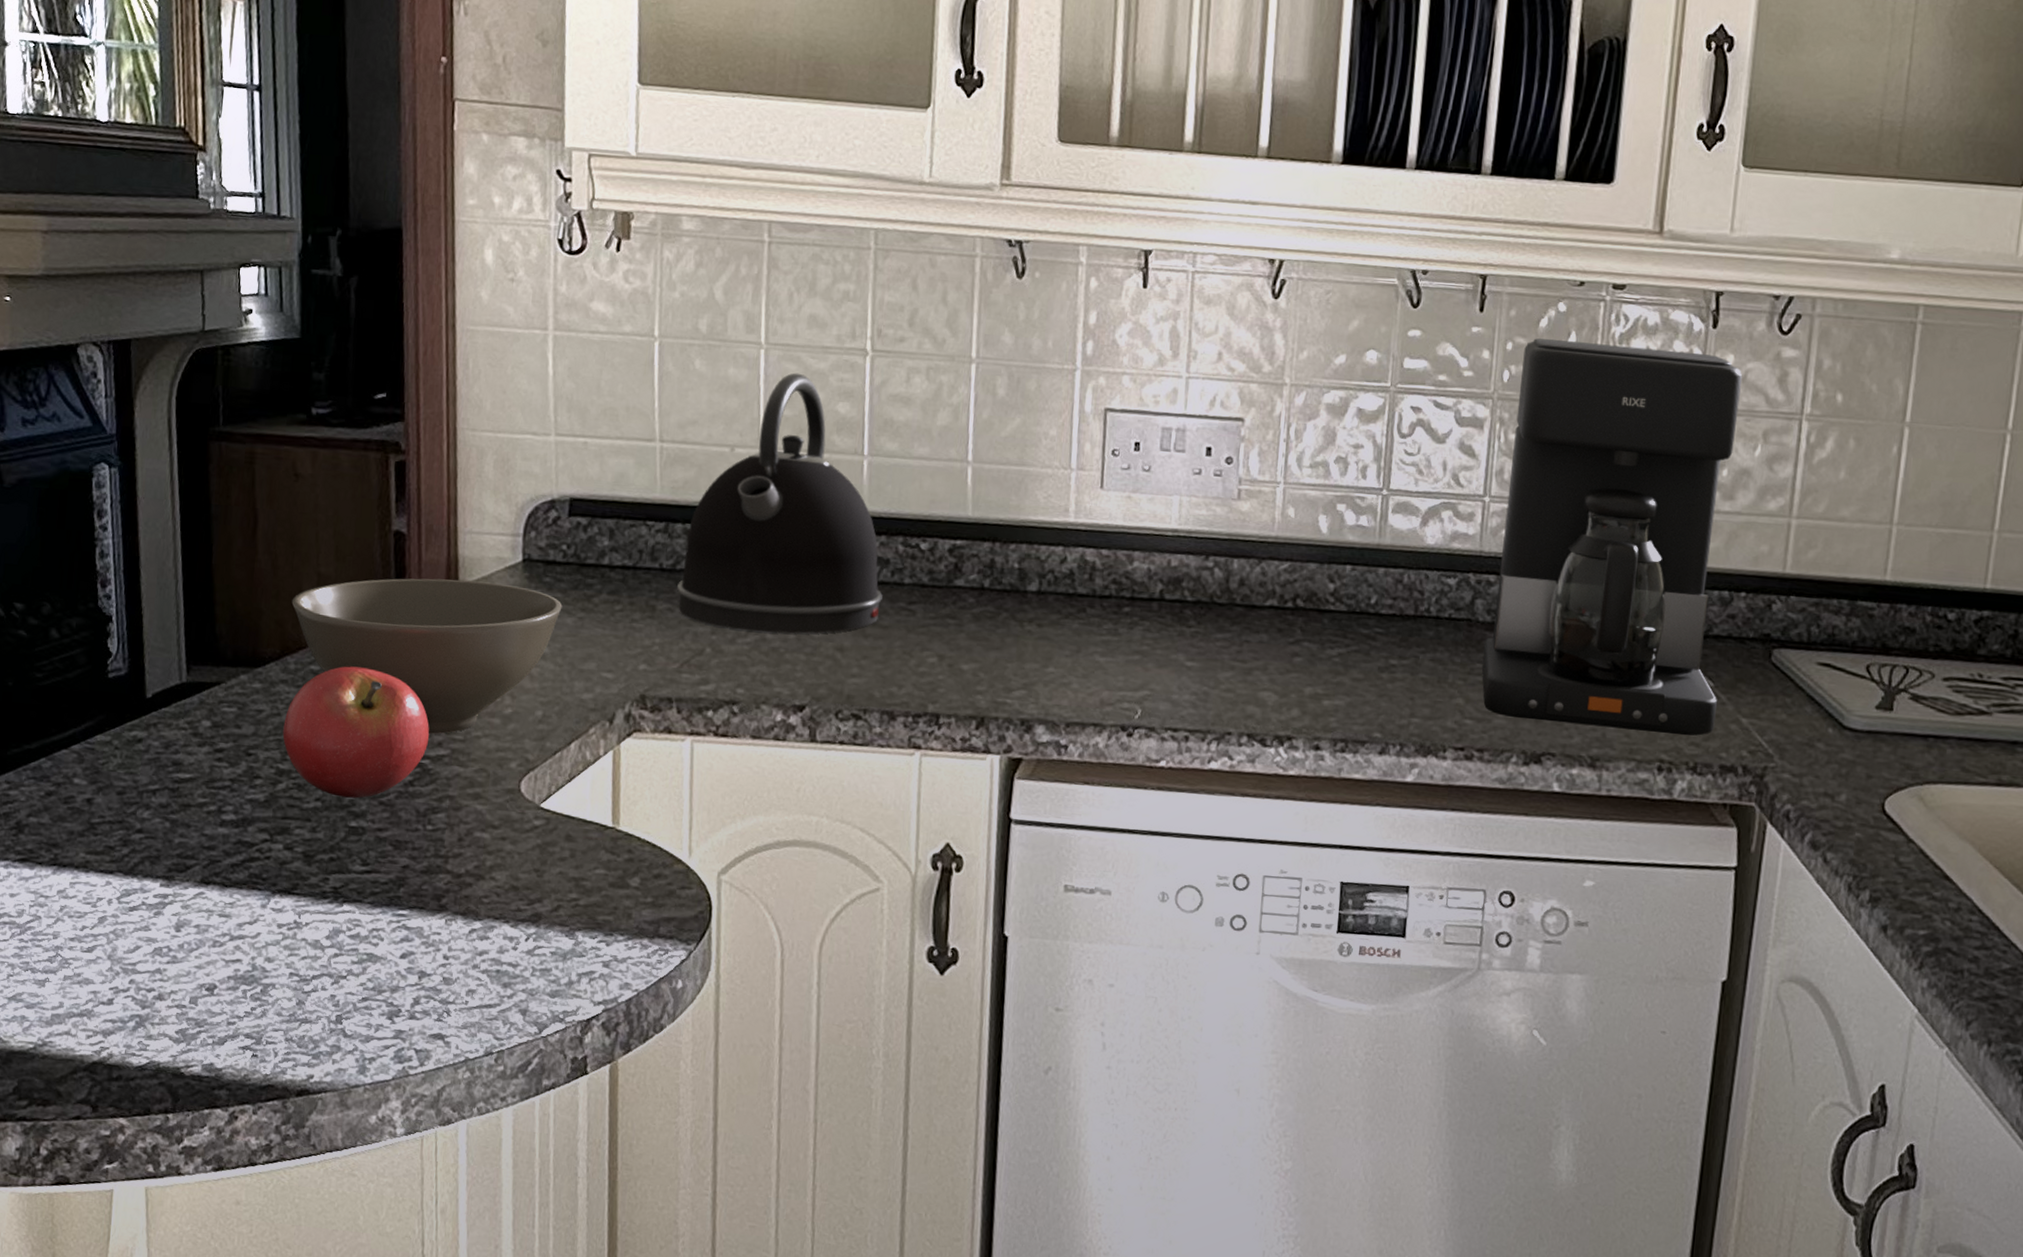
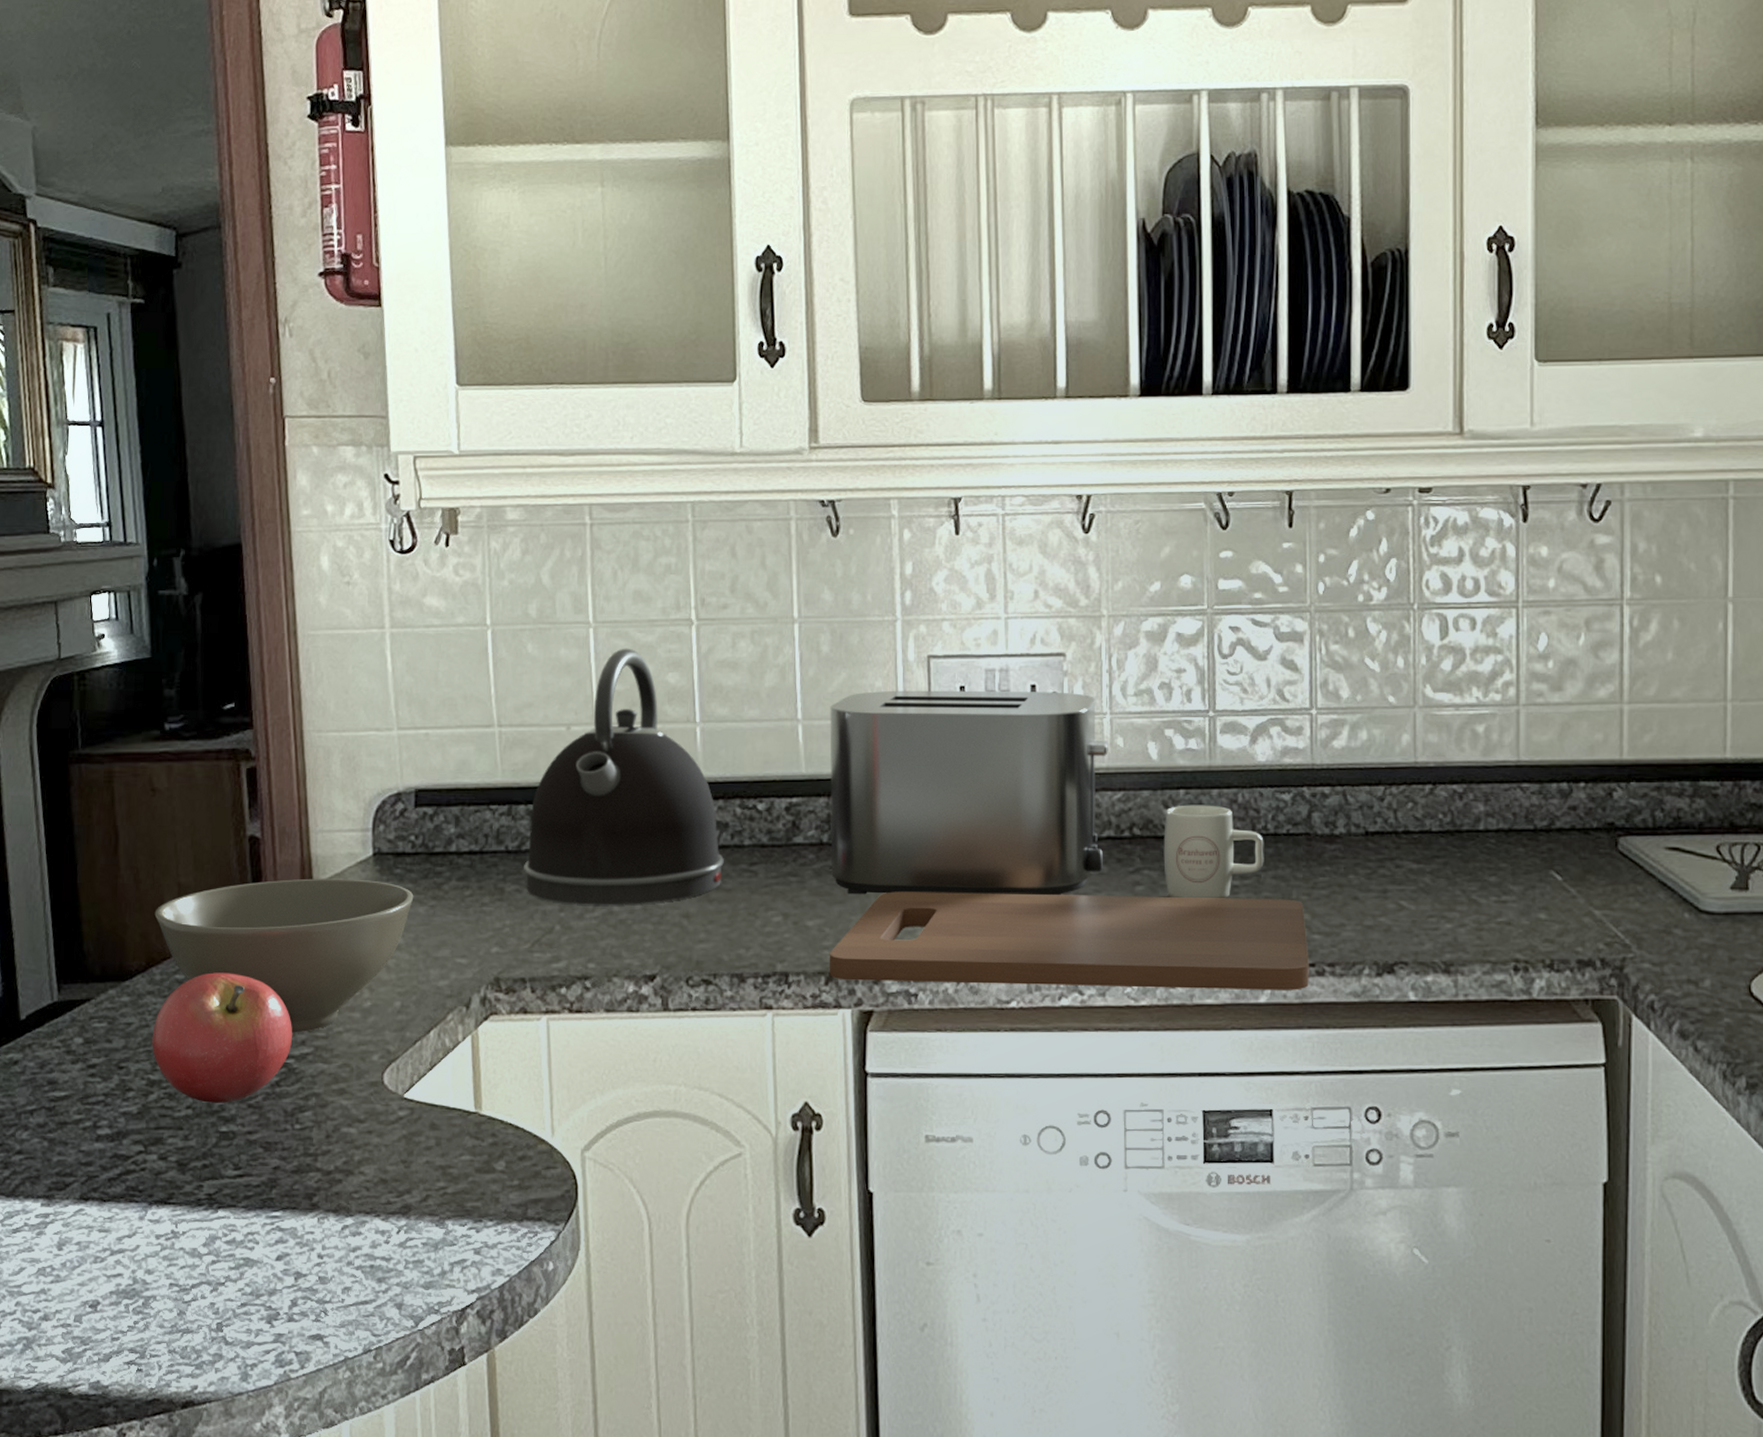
cutting board: none [981,642,1459,773] -> present [829,891,1309,990]
toaster: none [988,439,1281,661] -> present [829,690,1110,896]
mug: none [1323,581,1426,677] -> present [1163,805,1264,899]
coffee maker: present [1481,338,1743,736] -> none [1324,548,1567,933]

